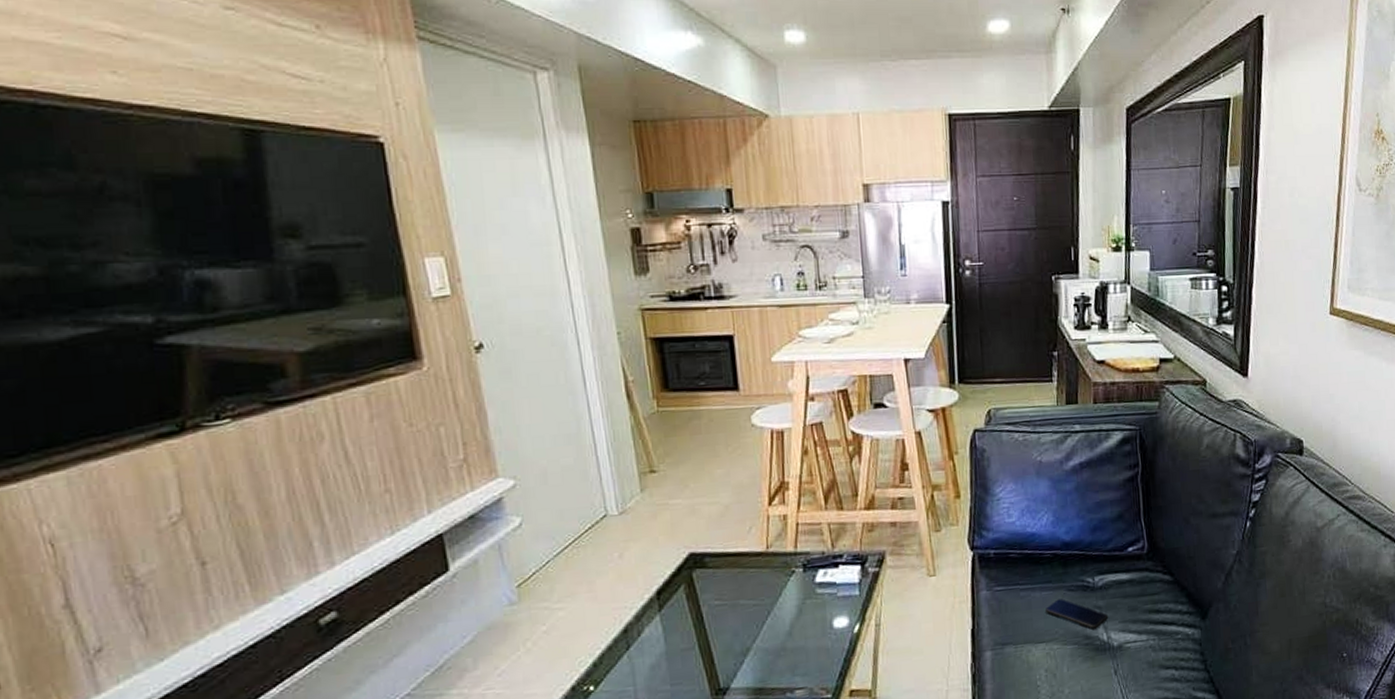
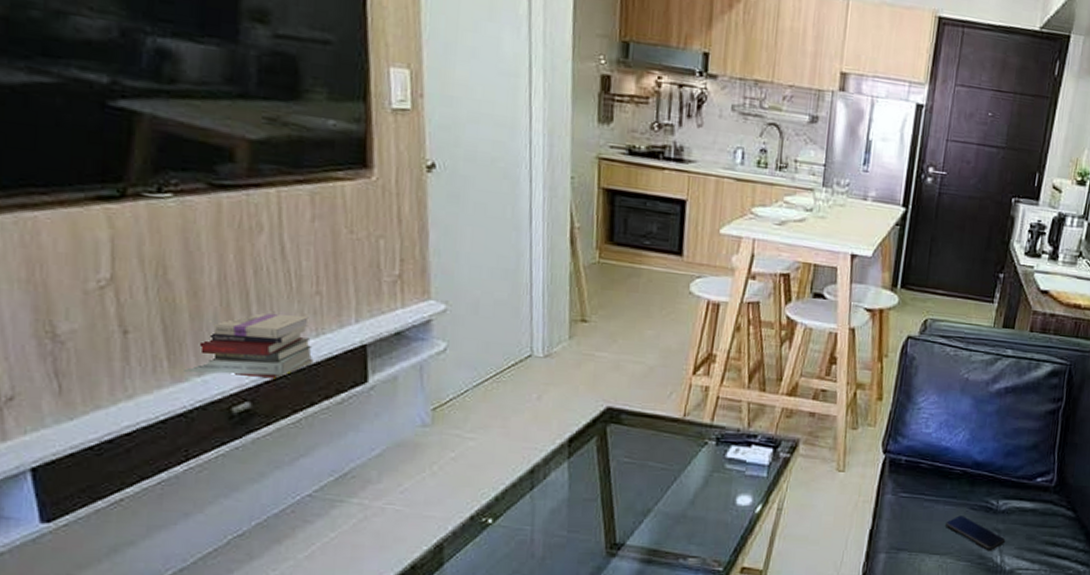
books: none [264,516,393,594] -> present [182,313,314,379]

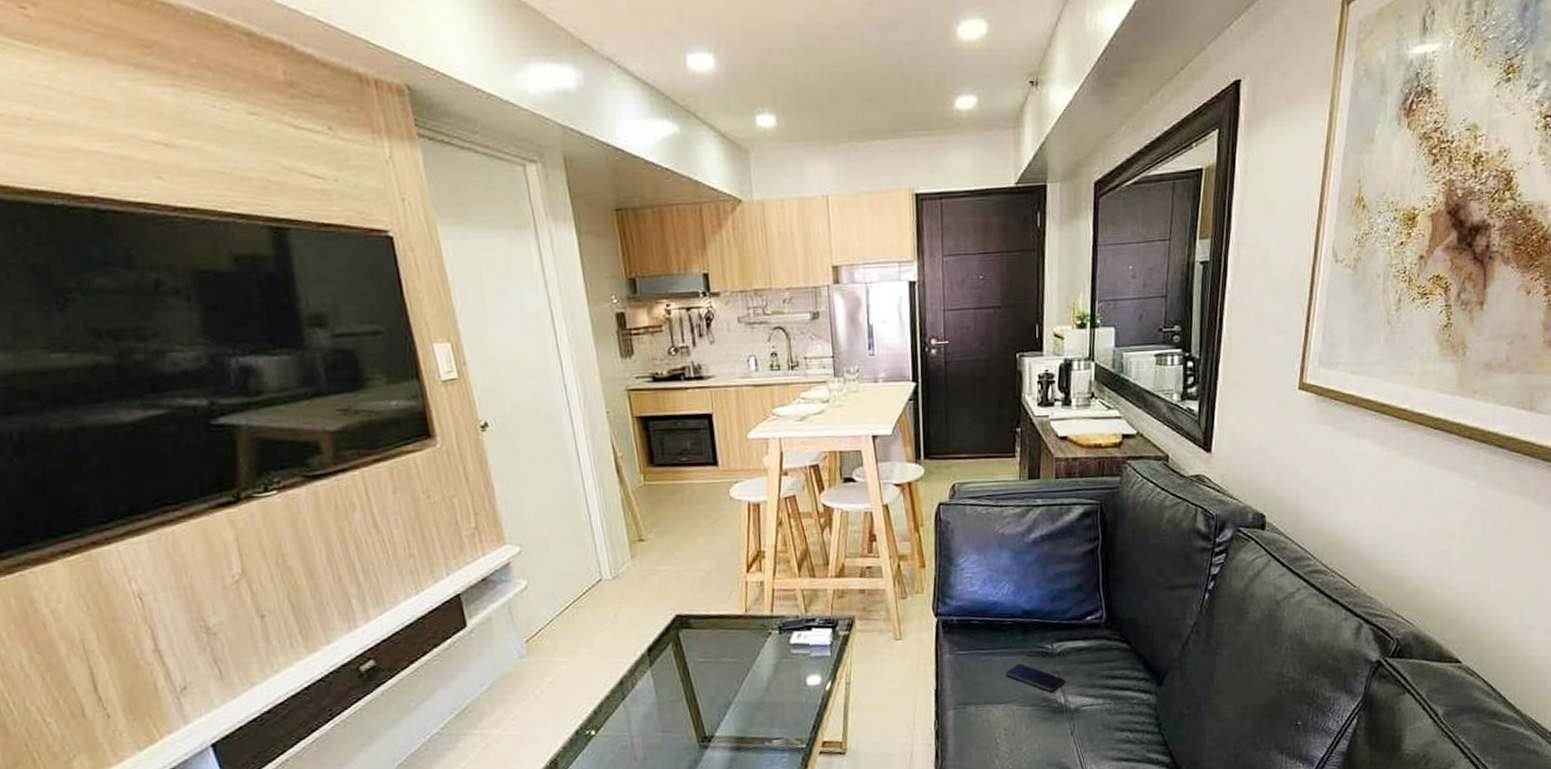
books: present [182,313,314,379] -> none [314,578,419,644]

